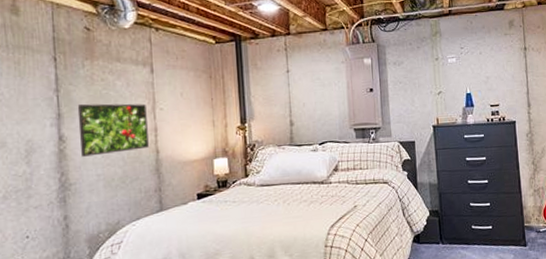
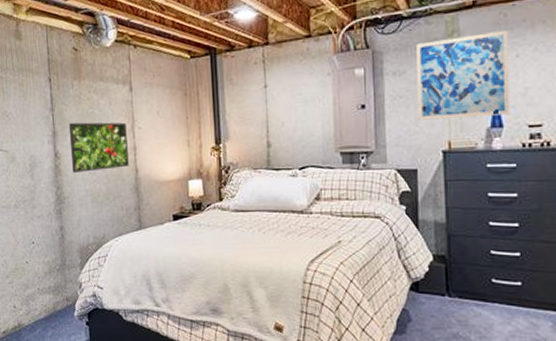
wall art: none [410,34,478,101] -> present [416,31,510,120]

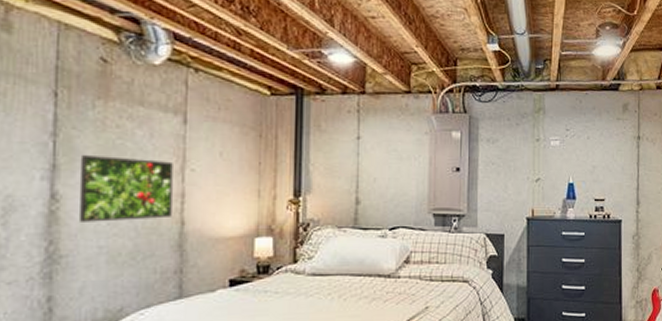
wall art: present [416,31,510,120] -> none [508,114,582,189]

